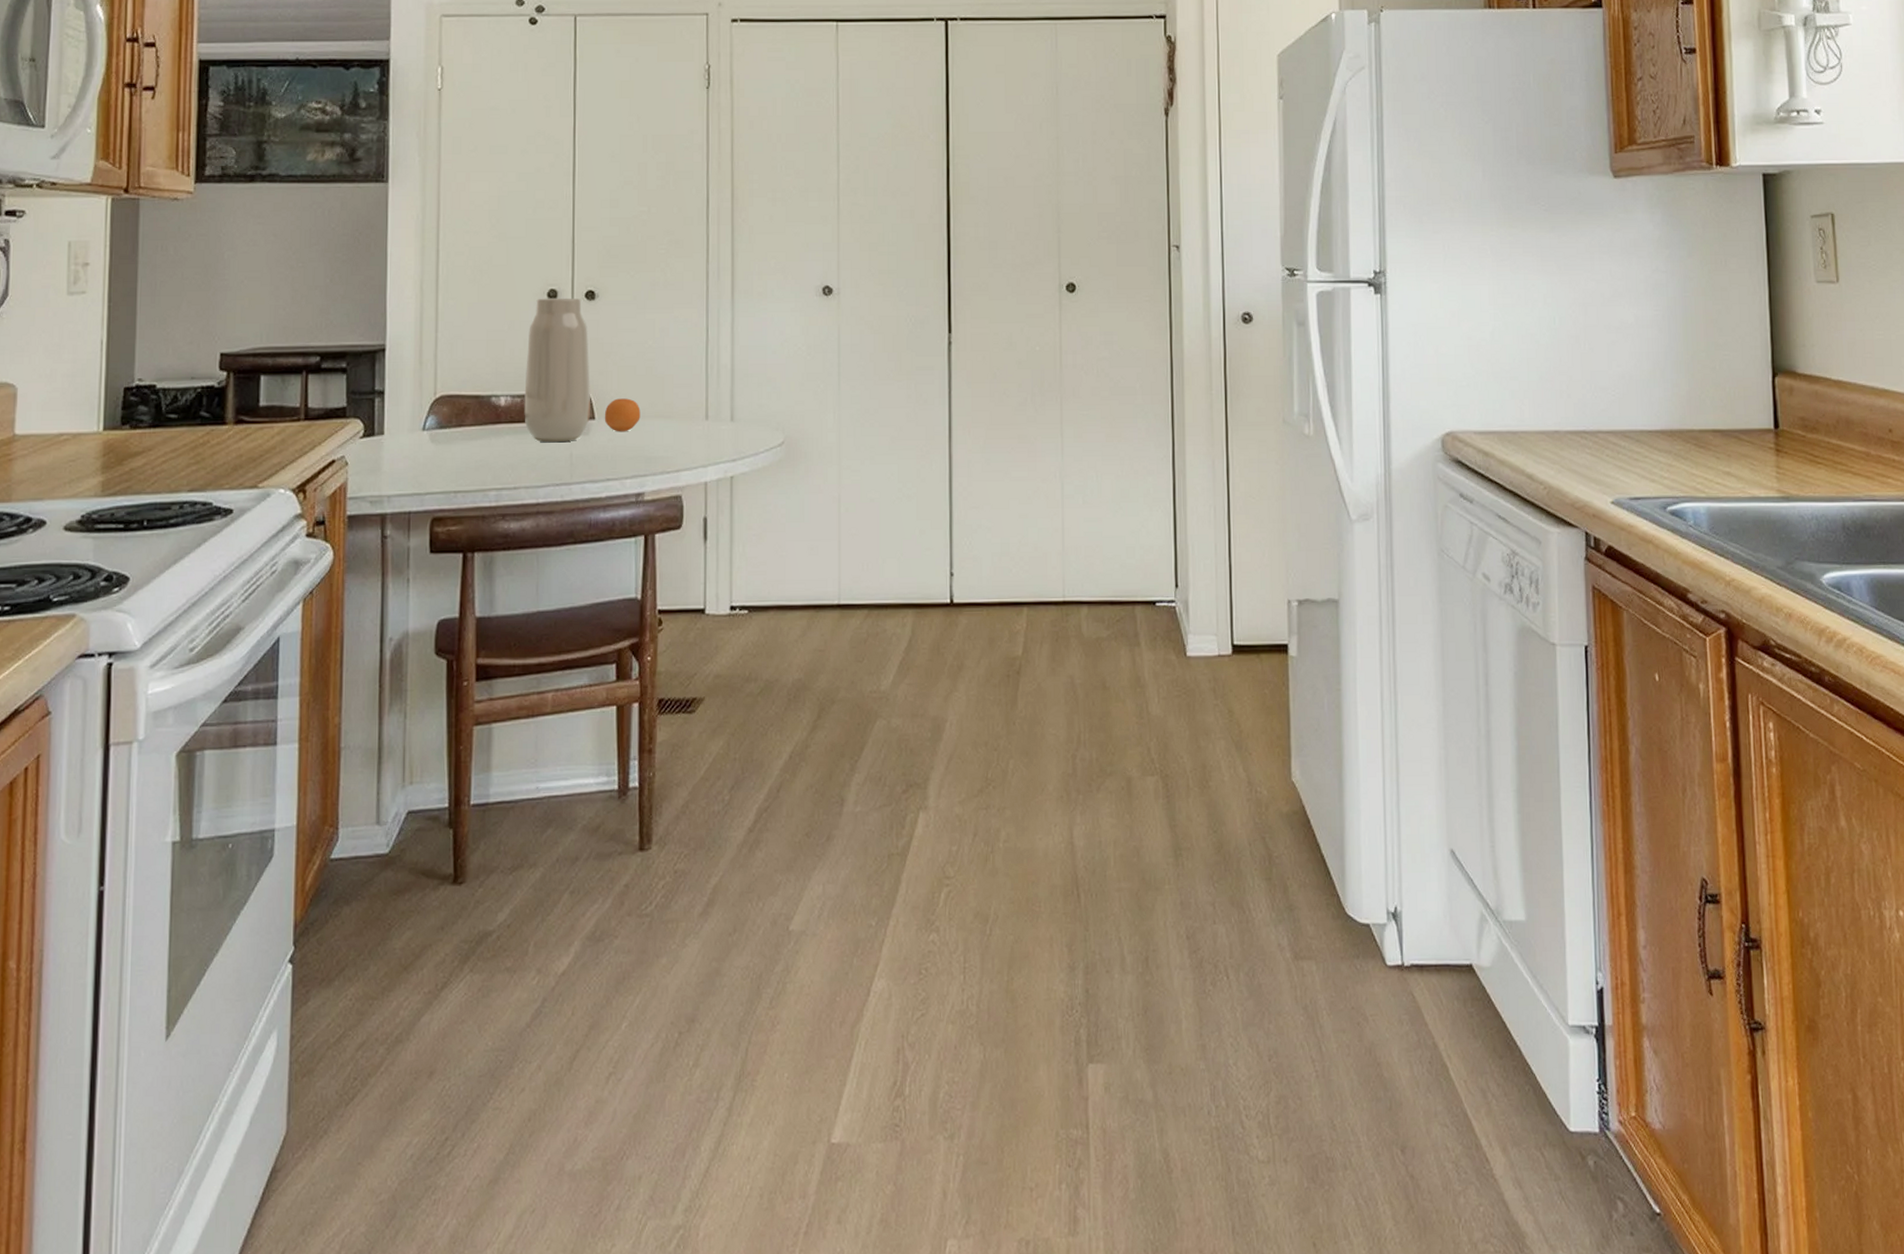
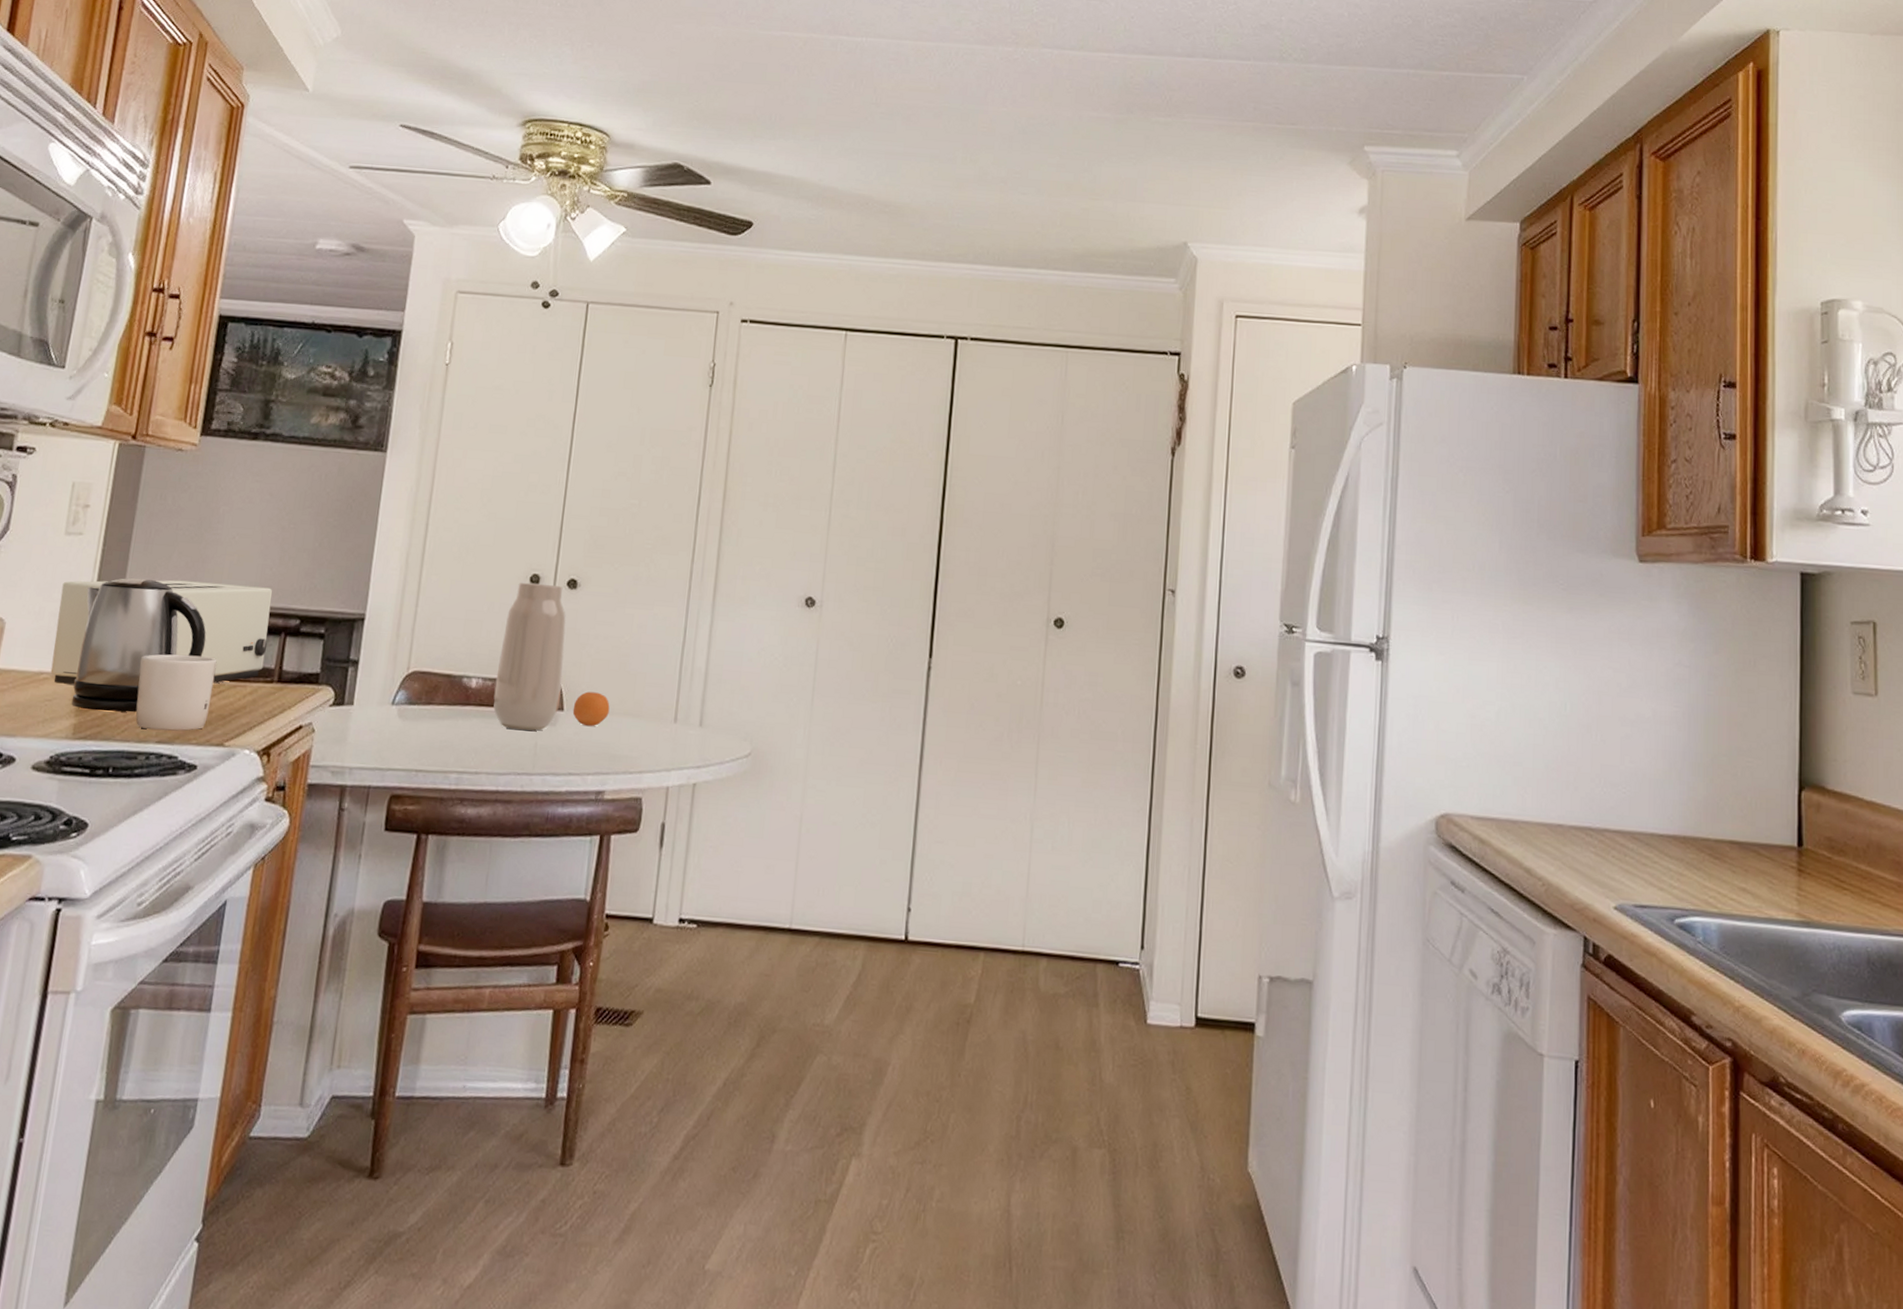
toaster: none [70,328,290,444] -> present [50,580,273,685]
kettle: none [96,331,227,466] -> present [71,577,206,713]
mug: none [161,402,240,480] -> present [135,654,217,732]

